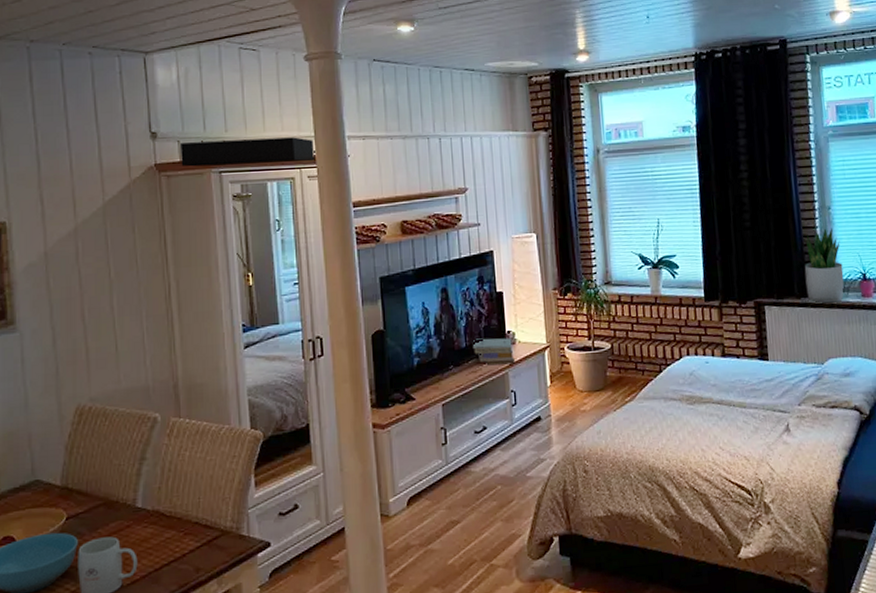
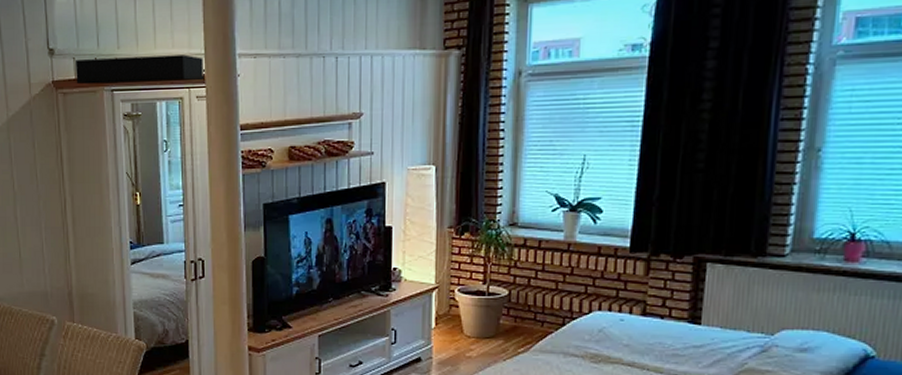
books: present [472,338,515,366] -> none [354,273,398,302]
planter: present [804,228,844,303] -> none [766,174,826,265]

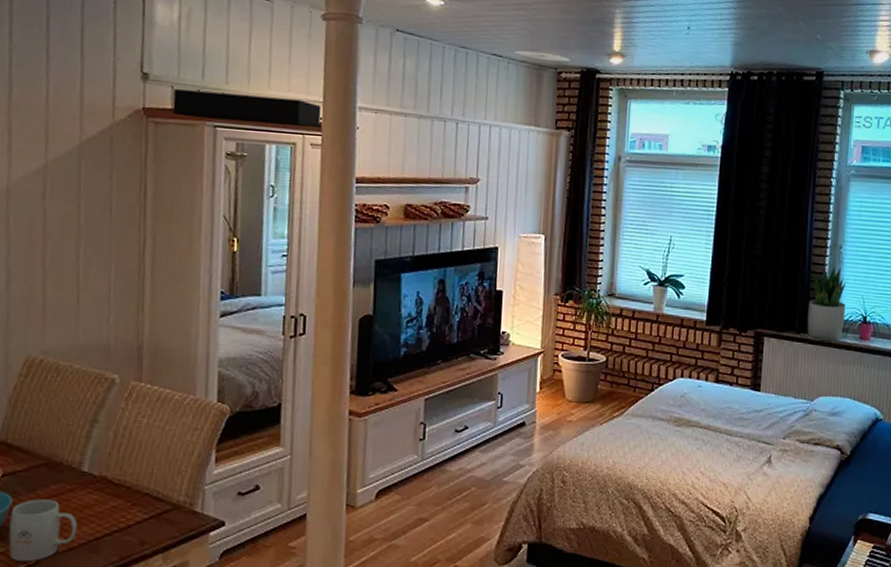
planter: none [766,174,826,265] -> present [807,267,847,342]

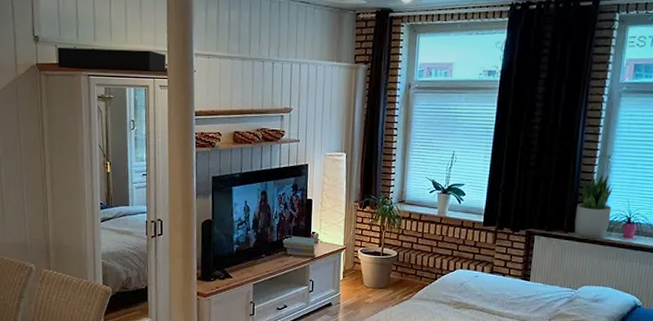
books: none [464,335,506,366] -> present [282,235,316,259]

